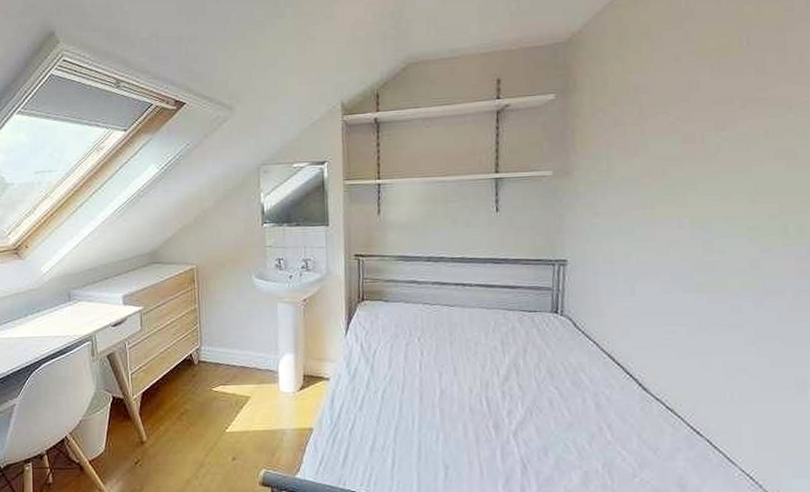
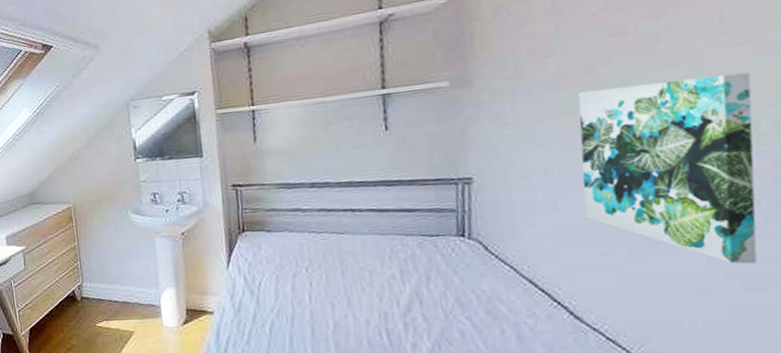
wall art: none [655,183,785,346] -> present [578,72,757,265]

